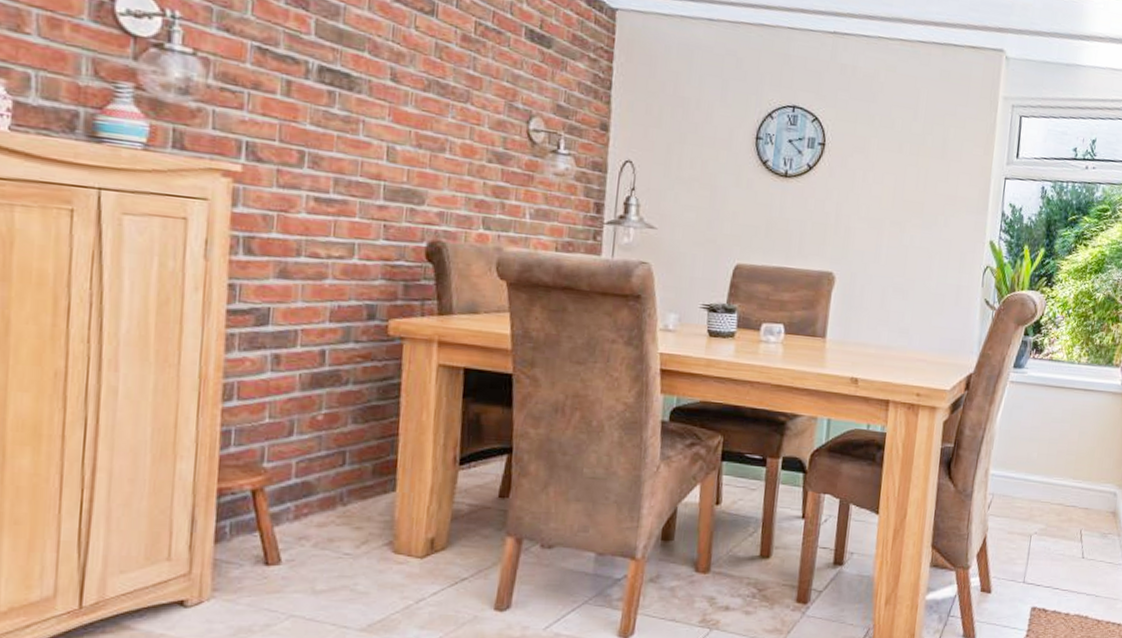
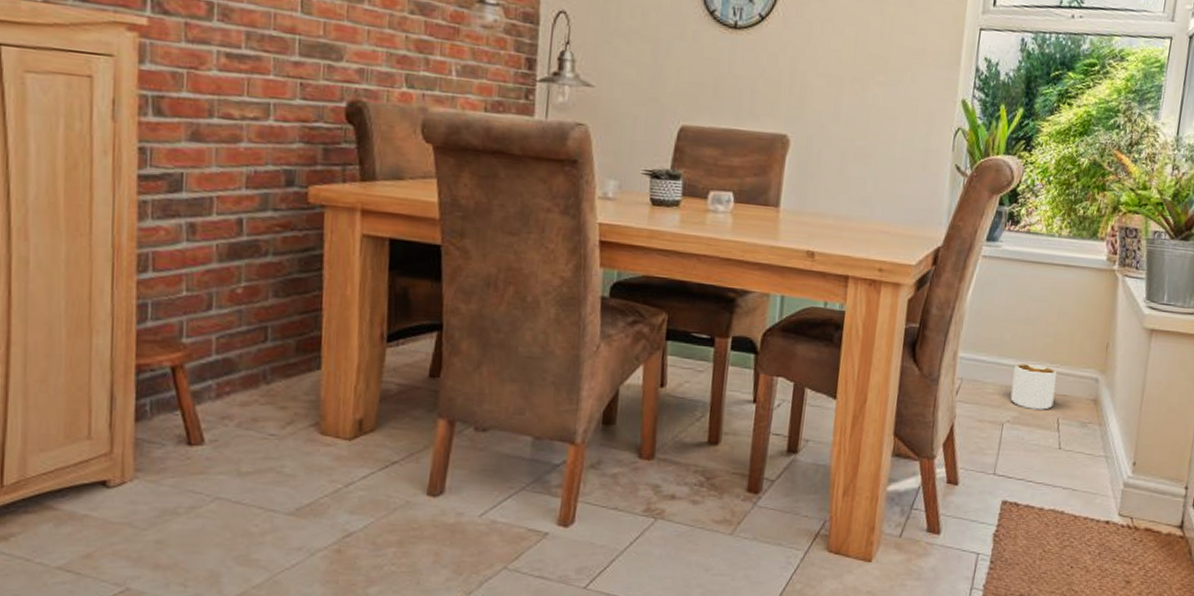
planter: none [1037,480,1079,522] -> present [1010,363,1057,410]

